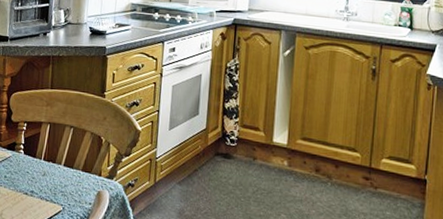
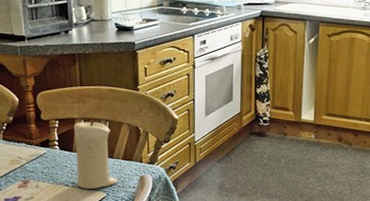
candle: none [35,124,75,201] -> present [73,119,118,190]

